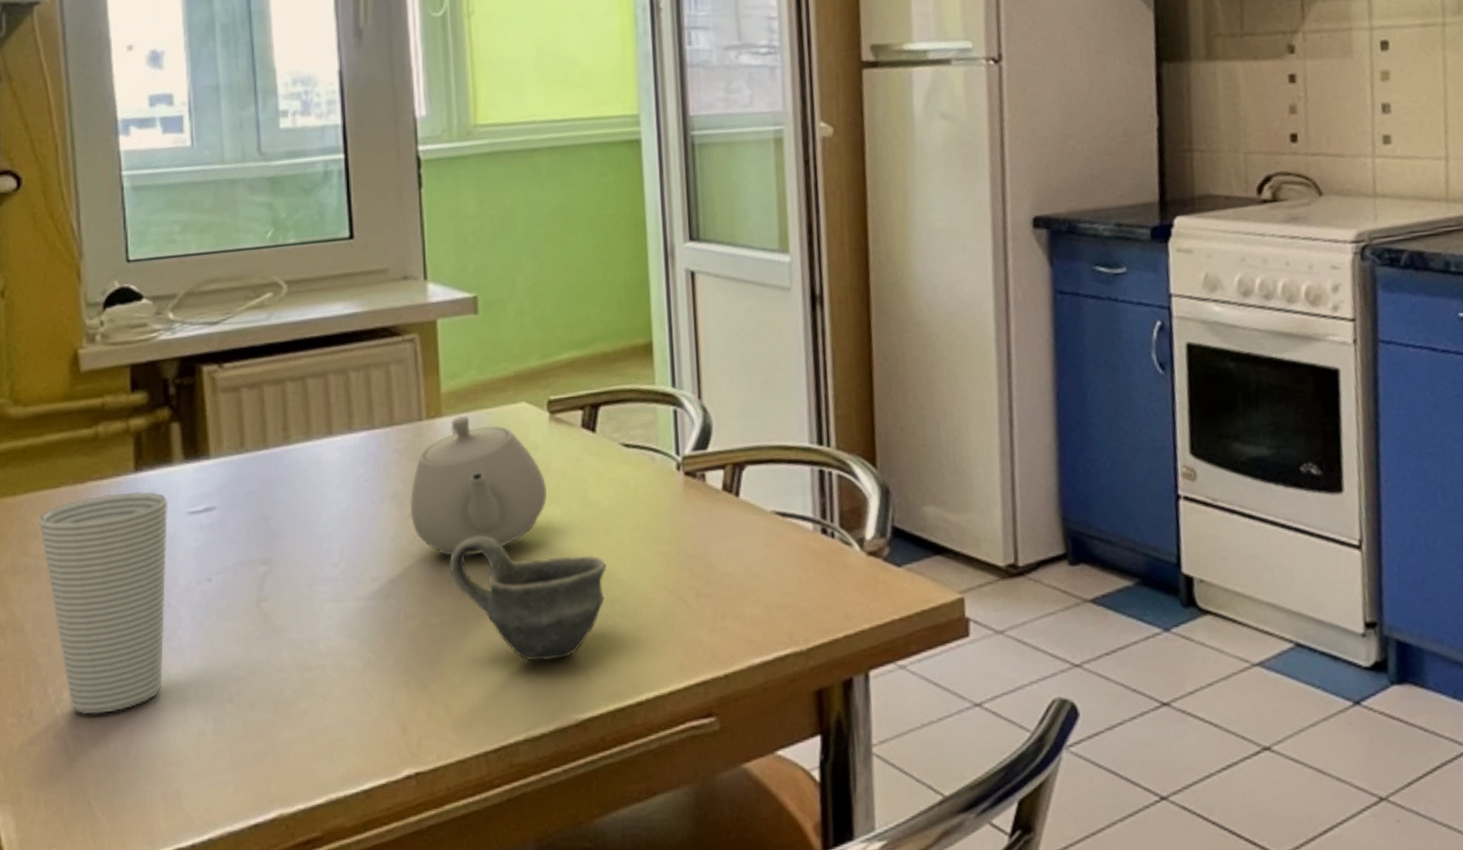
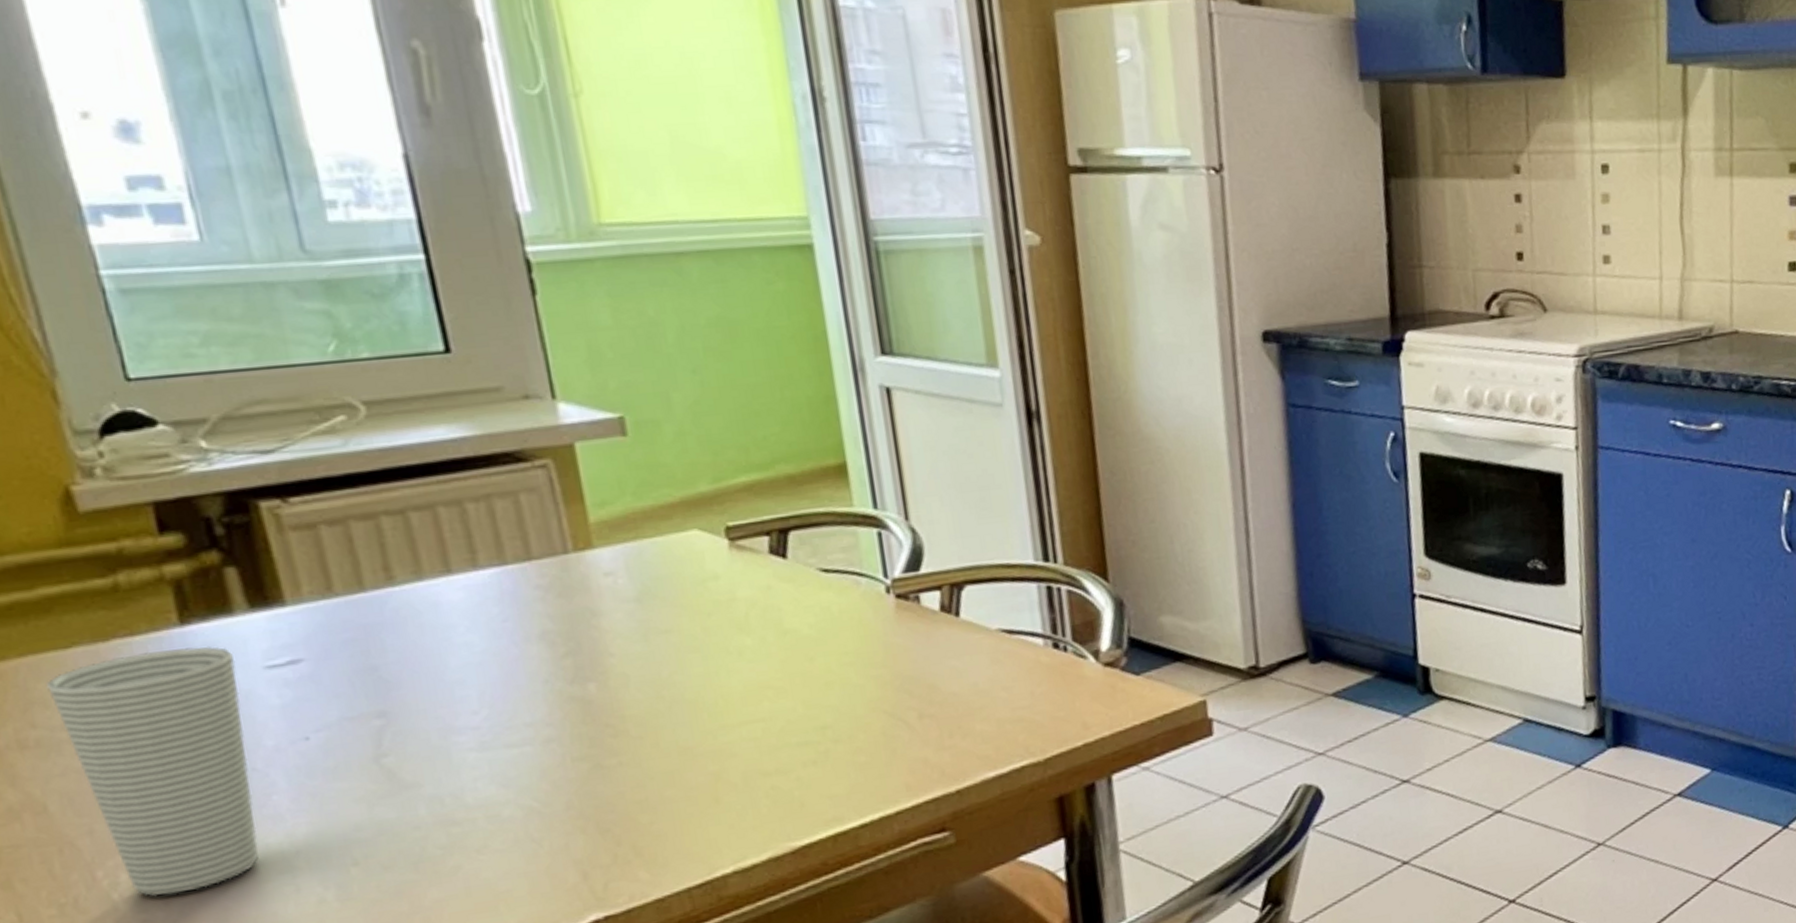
teapot: present [410,416,547,556] -> none [563,546,735,695]
cup: present [449,535,607,661] -> none [621,671,814,794]

